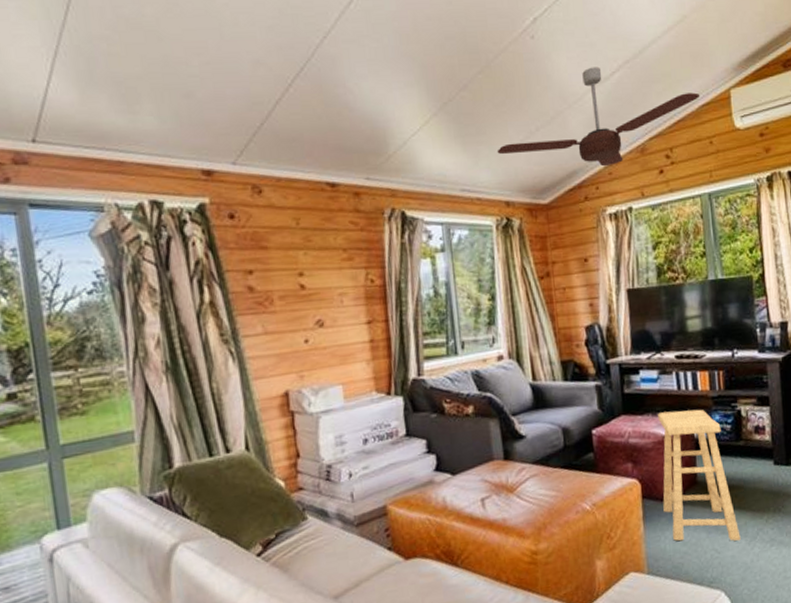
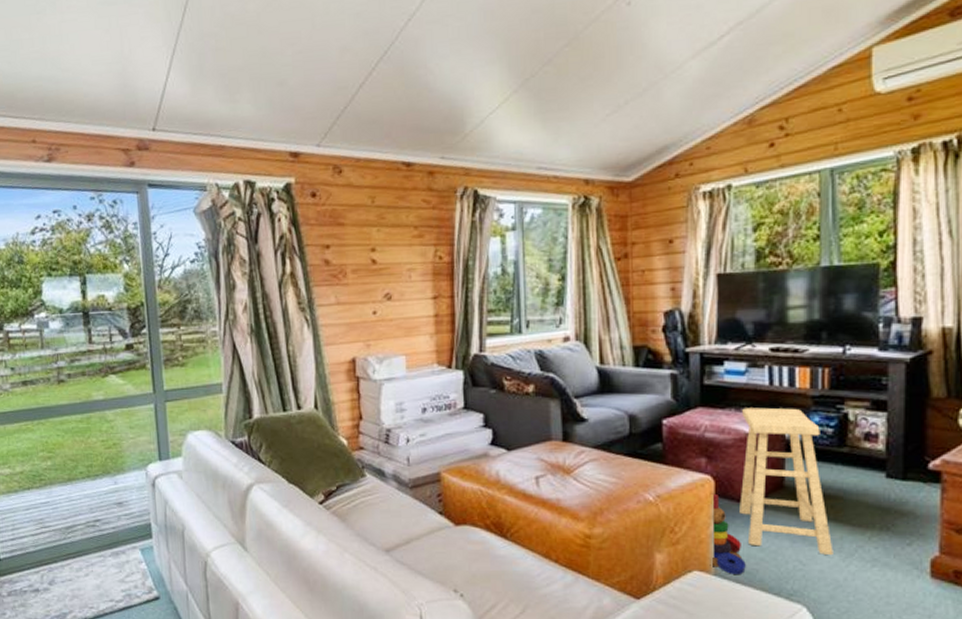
ceiling fan: present [497,66,700,167] -> none [579,30,831,141]
stacking toy: none [638,495,673,571] -> present [710,493,746,574]

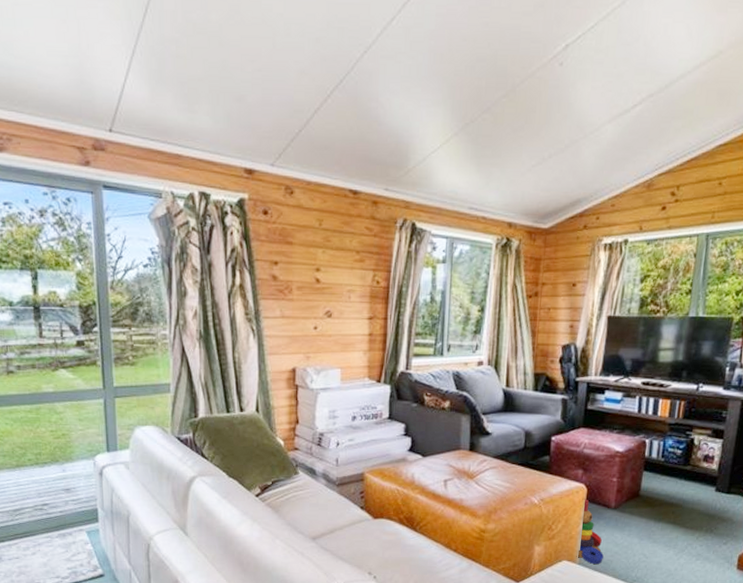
stool: present [739,407,833,556] -> none [603,430,672,551]

